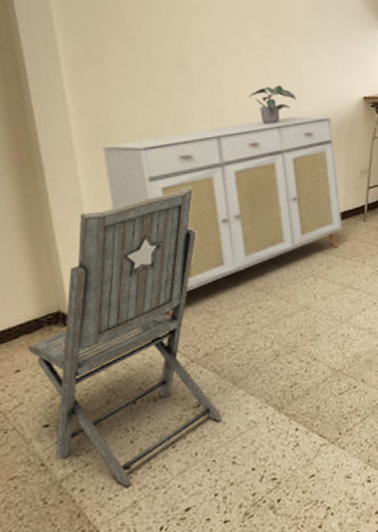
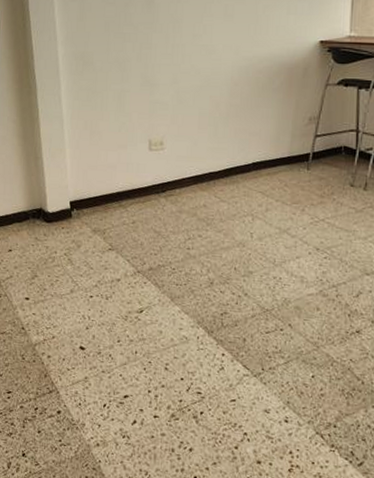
folding chair: present [27,187,221,487] -> none [17,116,159,364]
sideboard: present [101,116,343,317] -> none [80,57,285,230]
potted plant: present [248,85,296,125] -> none [206,24,251,63]

